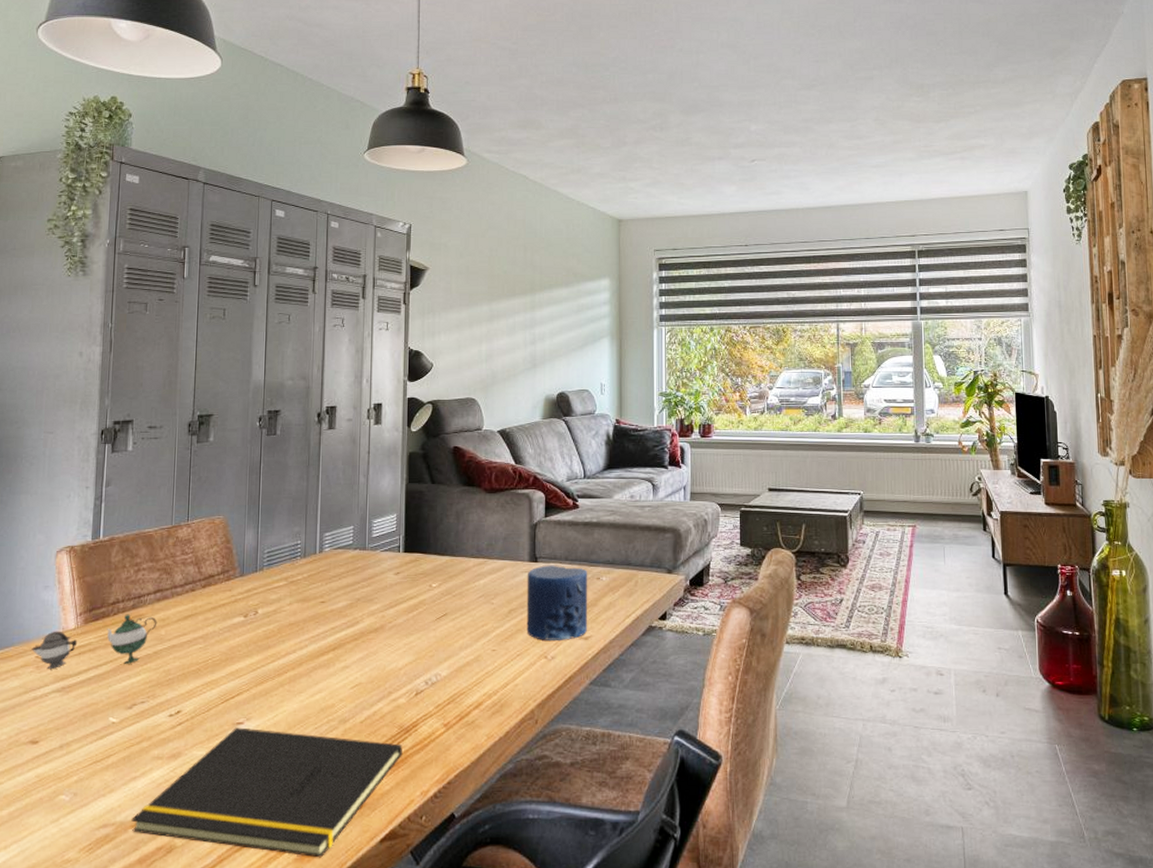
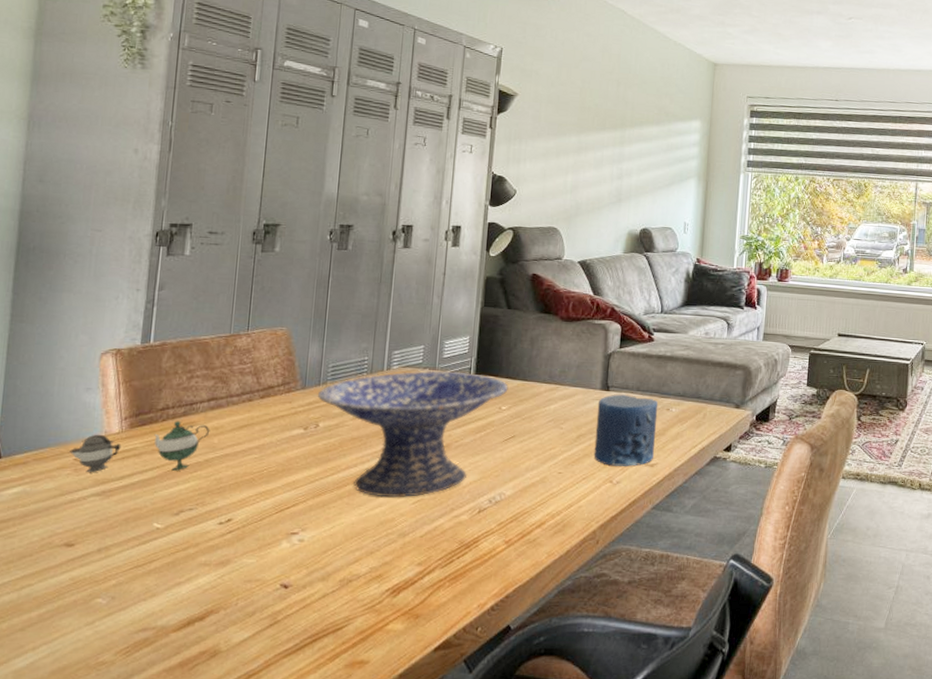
notepad: present [131,727,402,858] -> none [173,537,462,665]
decorative bowl: none [255,550,437,683] -> present [317,371,509,498]

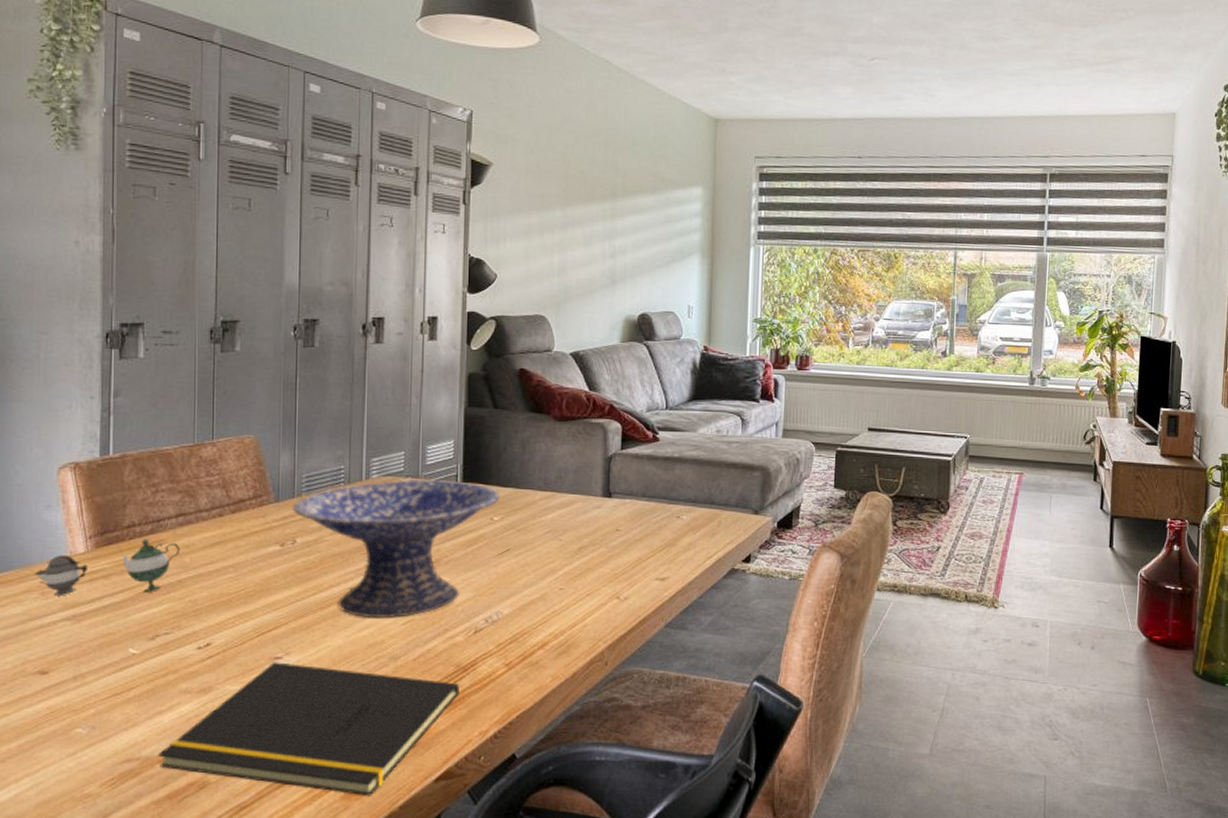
notepad: none [173,537,462,665] -> present [158,662,460,796]
candle: present [593,394,658,466] -> none [597,501,667,581]

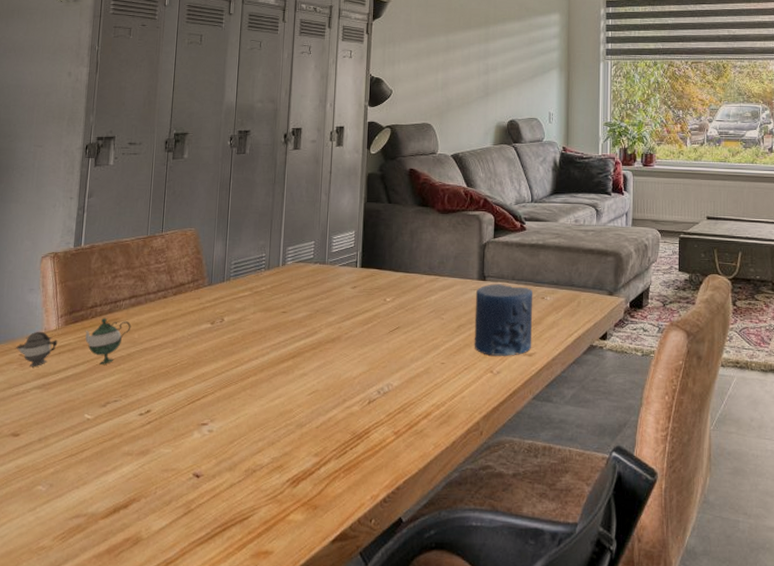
notepad: present [158,662,460,796] -> none [102,428,355,555]
decorative bowl: present [292,479,500,619] -> none [222,265,392,389]
candle: none [597,501,667,581] -> present [474,284,533,356]

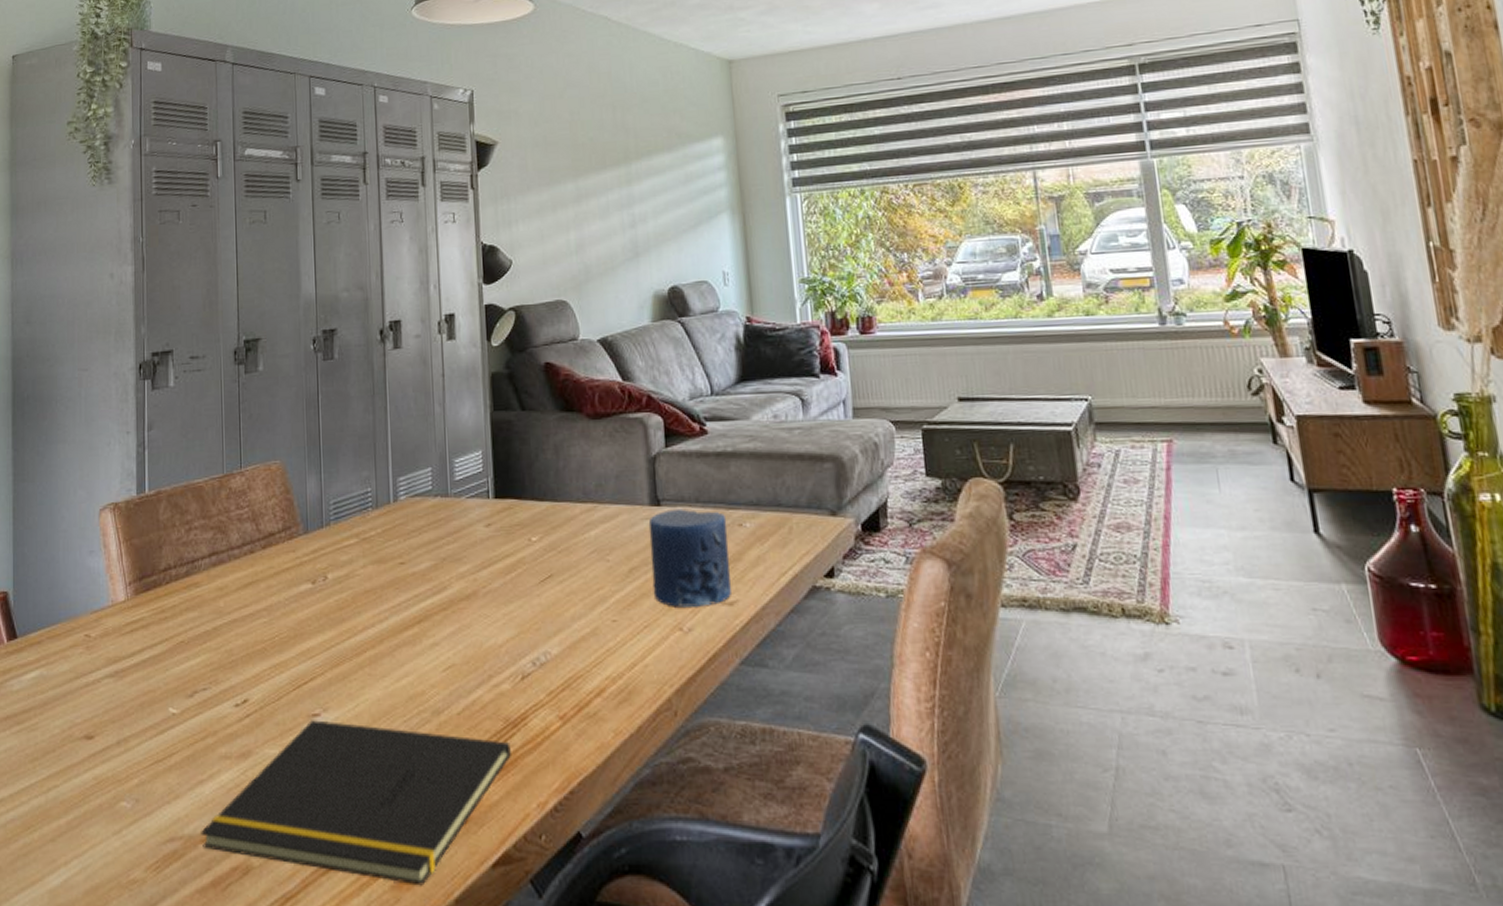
teapot: present [16,317,132,367] -> none [80,582,215,651]
notepad: none [102,428,355,555] -> present [201,720,511,886]

